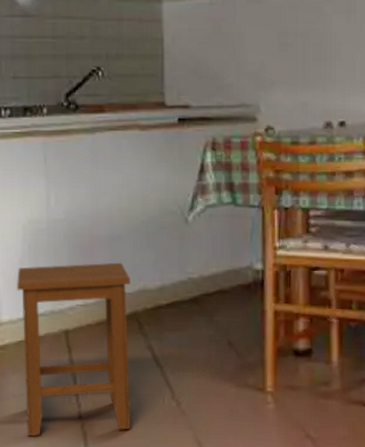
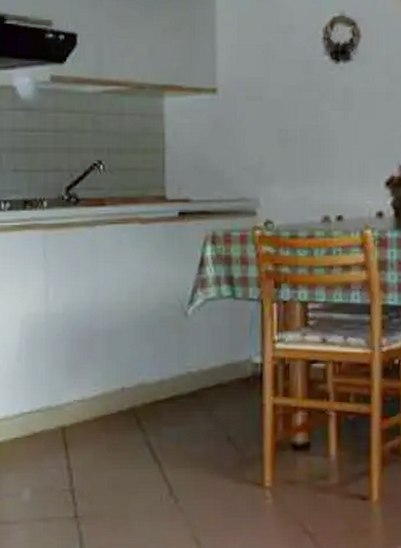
stool: present [16,262,131,437] -> none [12,356,129,538]

